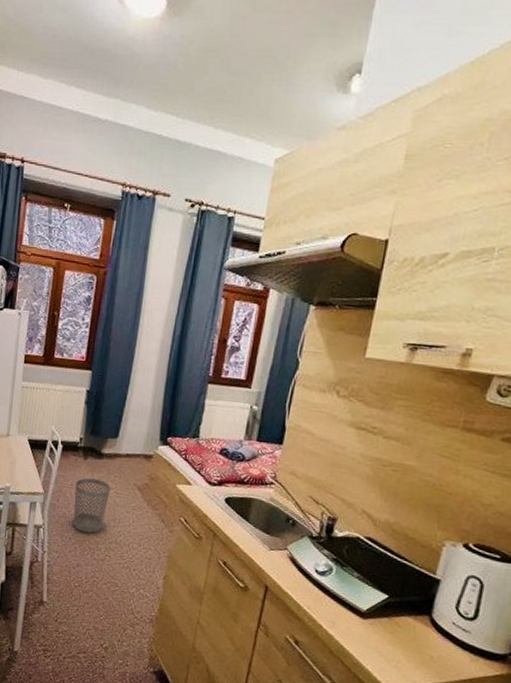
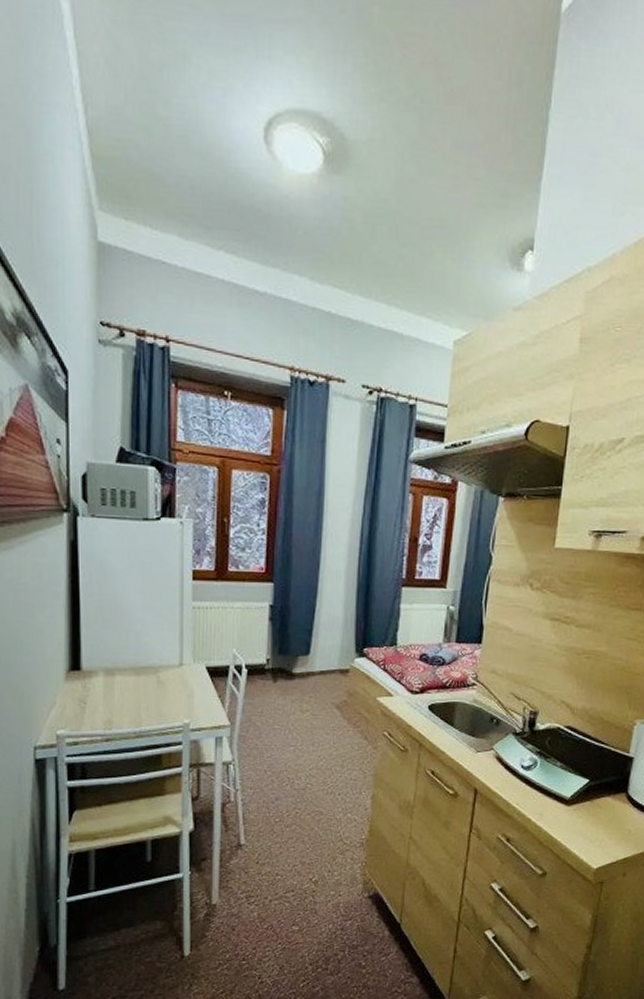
wastebasket: present [73,478,111,533] -> none [266,702,306,762]

